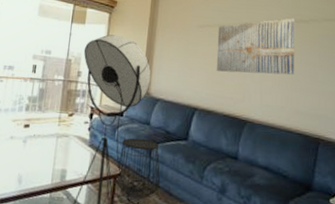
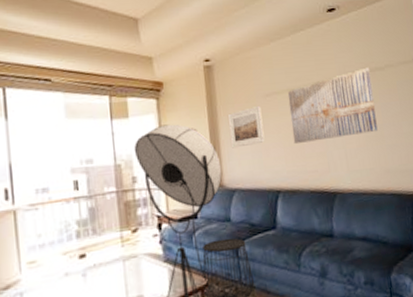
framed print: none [162,33,193,66] -> present [227,105,265,148]

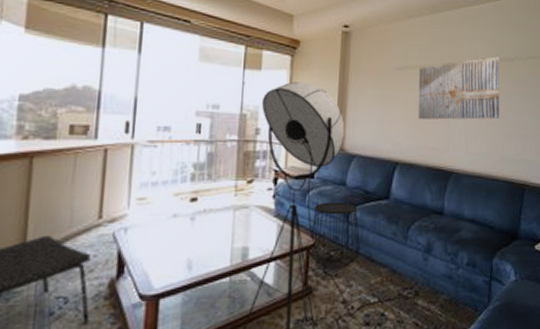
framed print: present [227,105,265,148] -> none [357,77,391,115]

